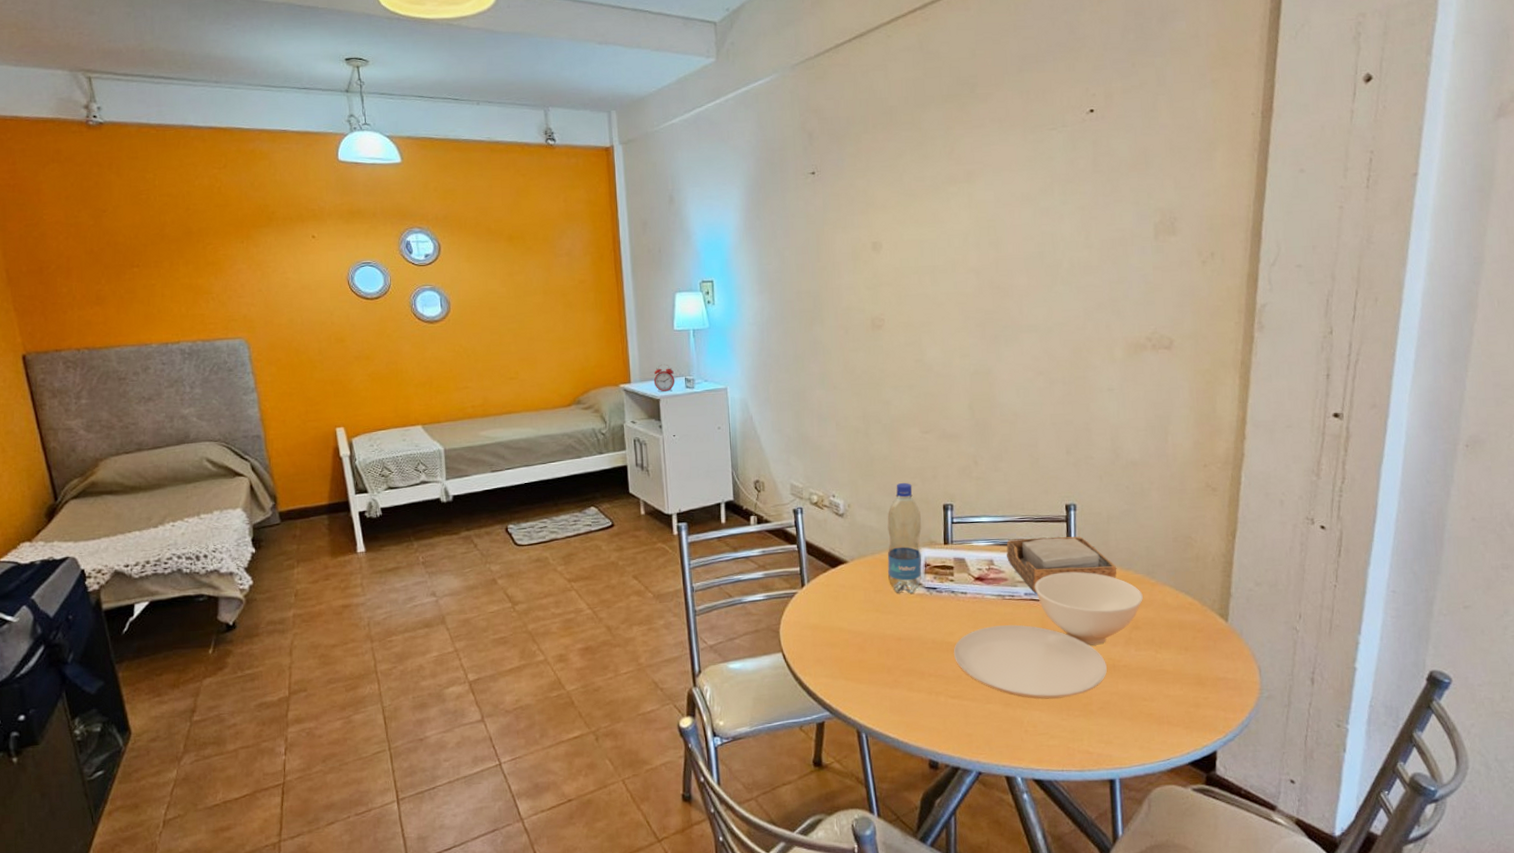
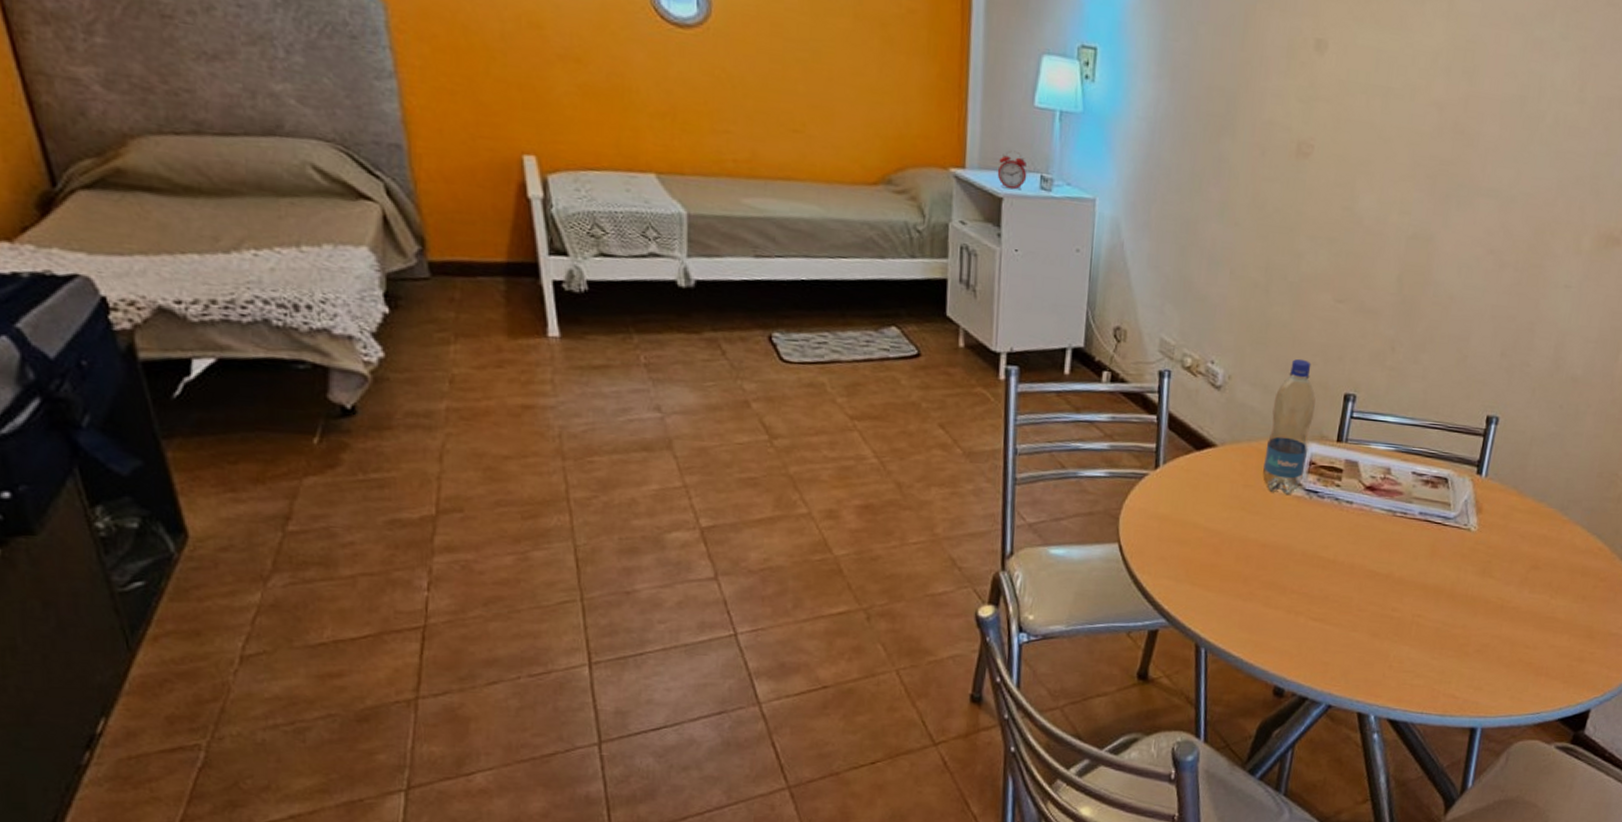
plate: present [953,625,1107,699] -> none [1324,544,1494,635]
napkin holder: present [1006,536,1117,593] -> none [1407,447,1528,513]
bowl: present [1035,571,1143,646] -> none [1432,494,1551,582]

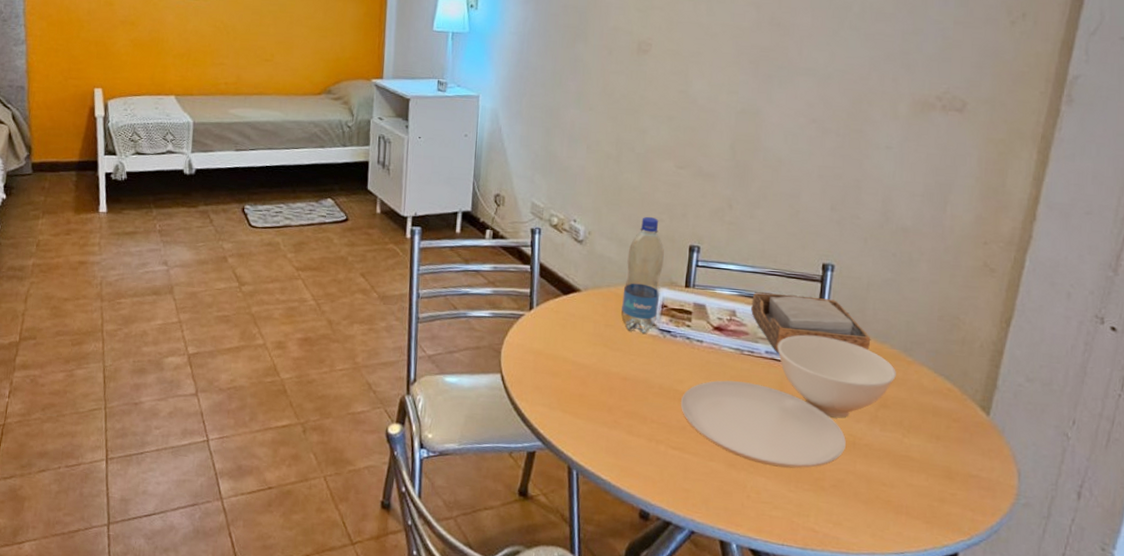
alarm clock: present [997,150,1027,191] -> none [406,63,428,93]
plate: none [1324,544,1494,635] -> present [680,380,846,469]
napkin holder: none [1407,447,1528,513] -> present [751,292,870,352]
bowl: none [1432,494,1551,582] -> present [777,335,896,418]

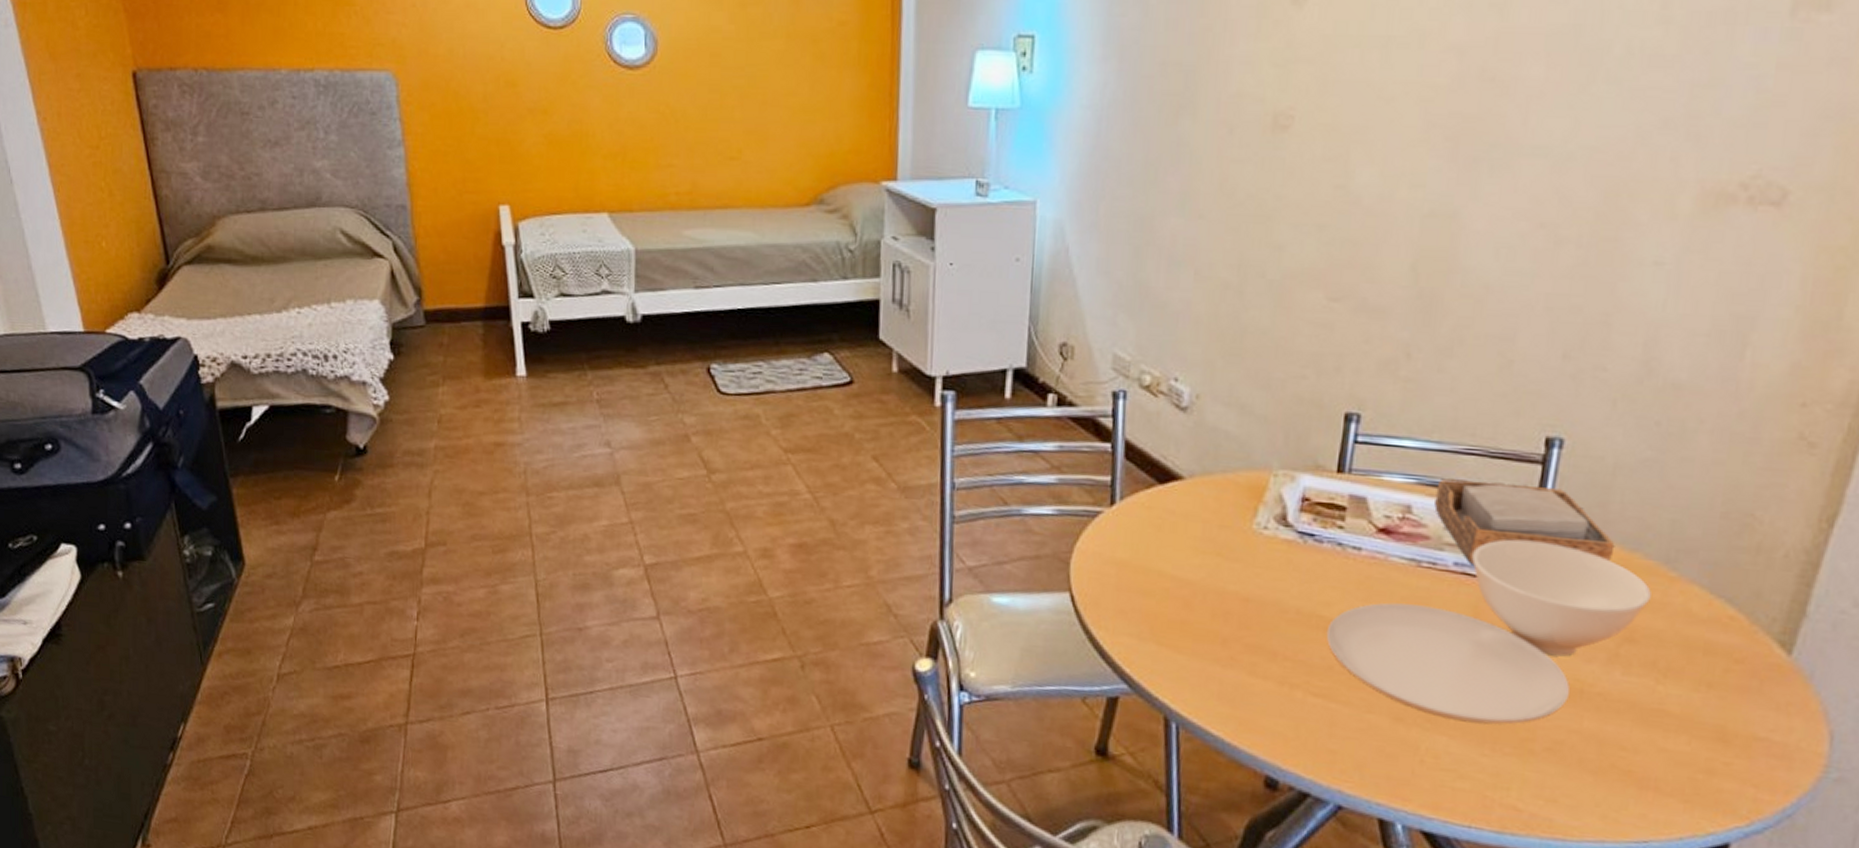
bottle: present [621,216,664,334] -> none [1242,371,1307,538]

